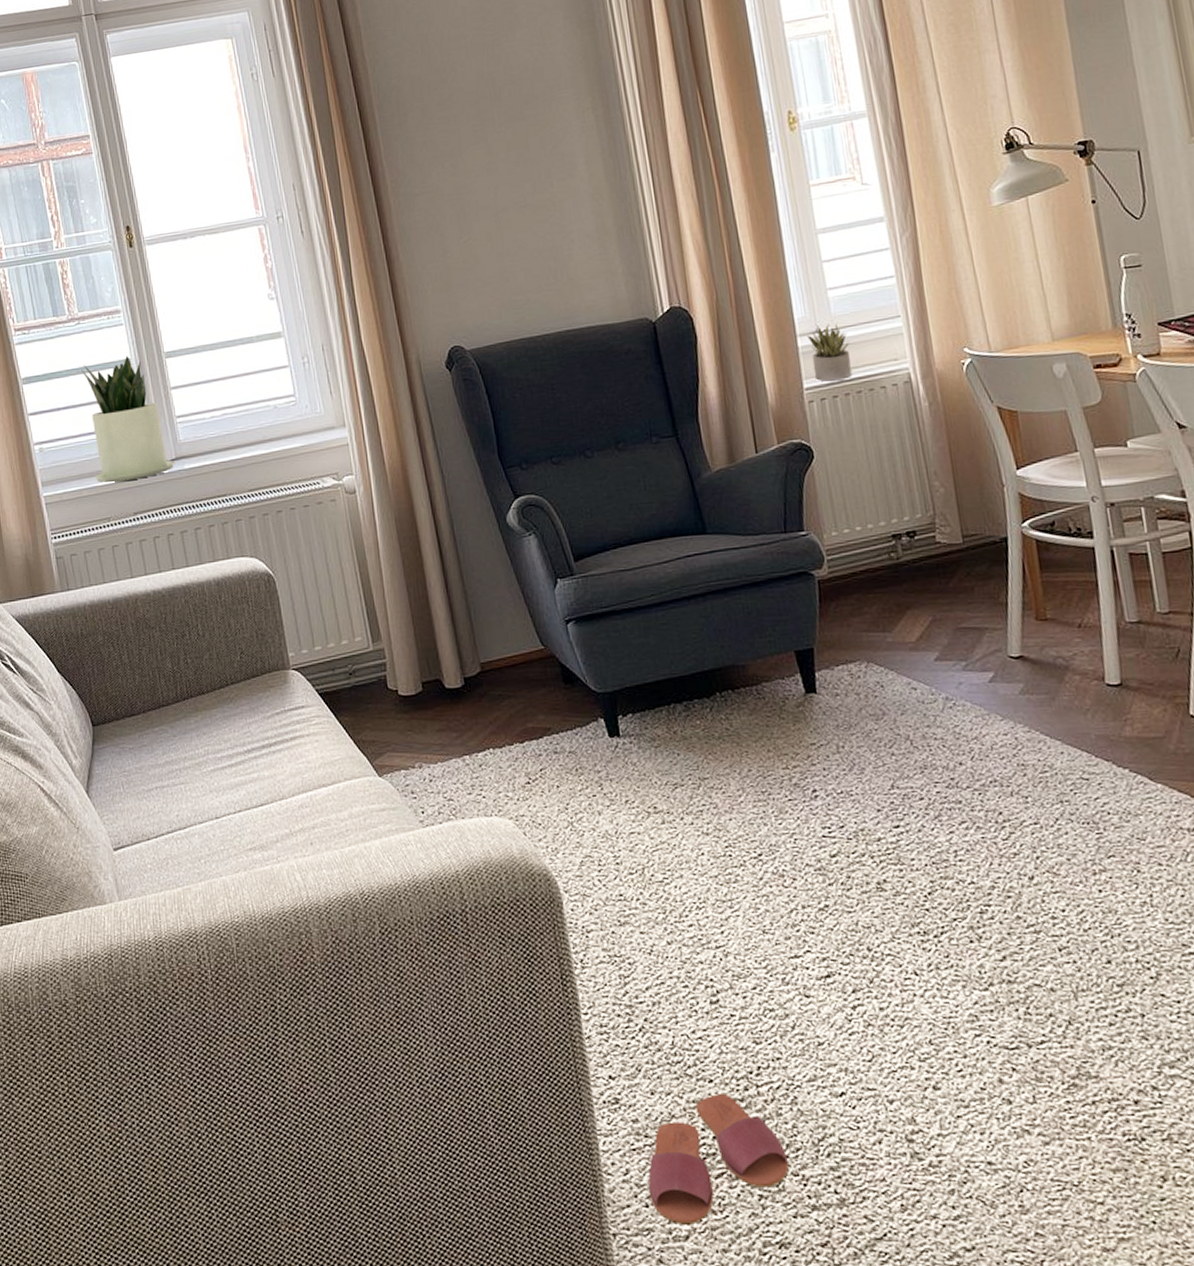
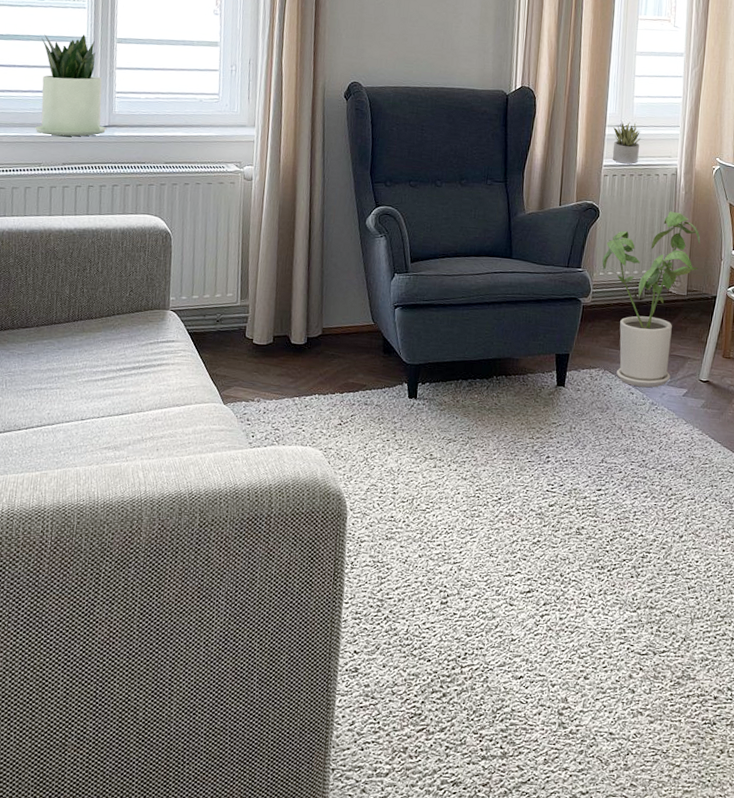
slippers: present [648,1094,789,1225] -> none [365,670,472,765]
house plant: none [831,432,972,679] -> present [602,211,701,388]

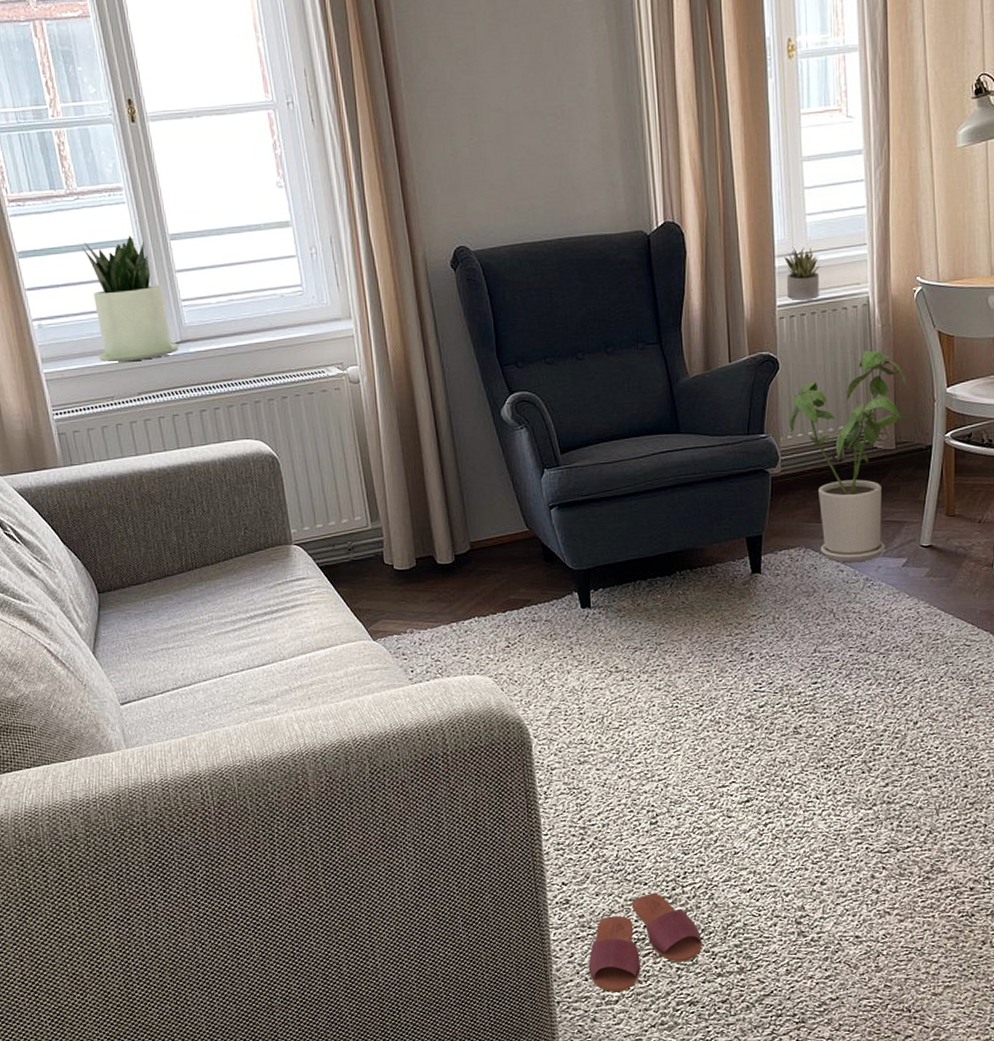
slippers: none [365,670,472,765] -> present [588,893,702,992]

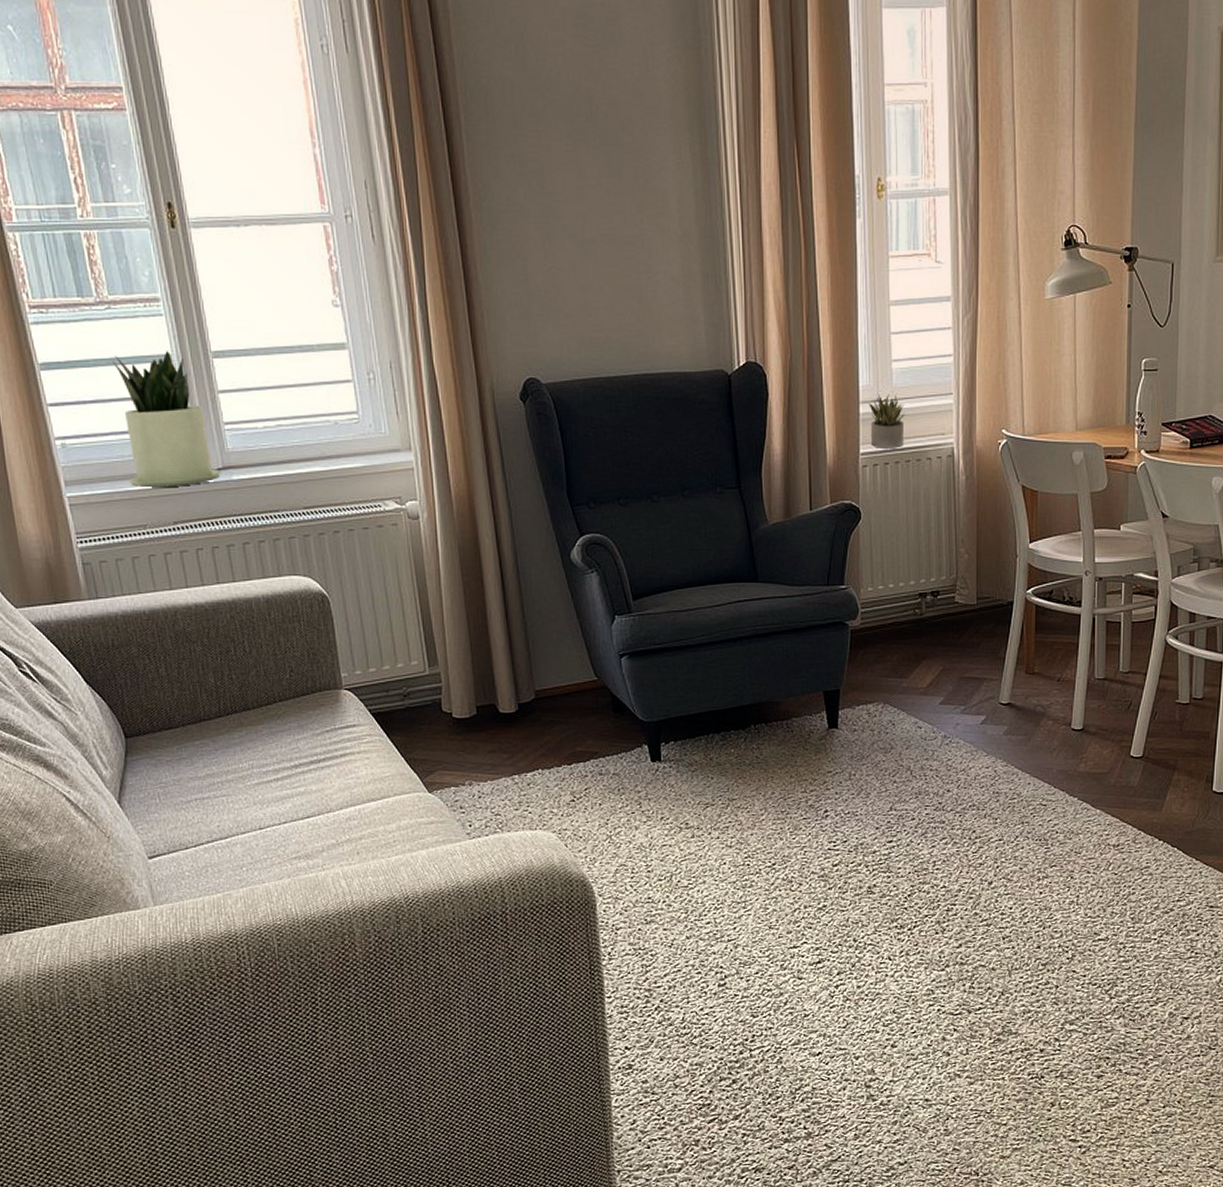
slippers: present [588,893,702,992] -> none [651,1057,769,1160]
house plant: present [788,350,907,563] -> none [869,502,989,719]

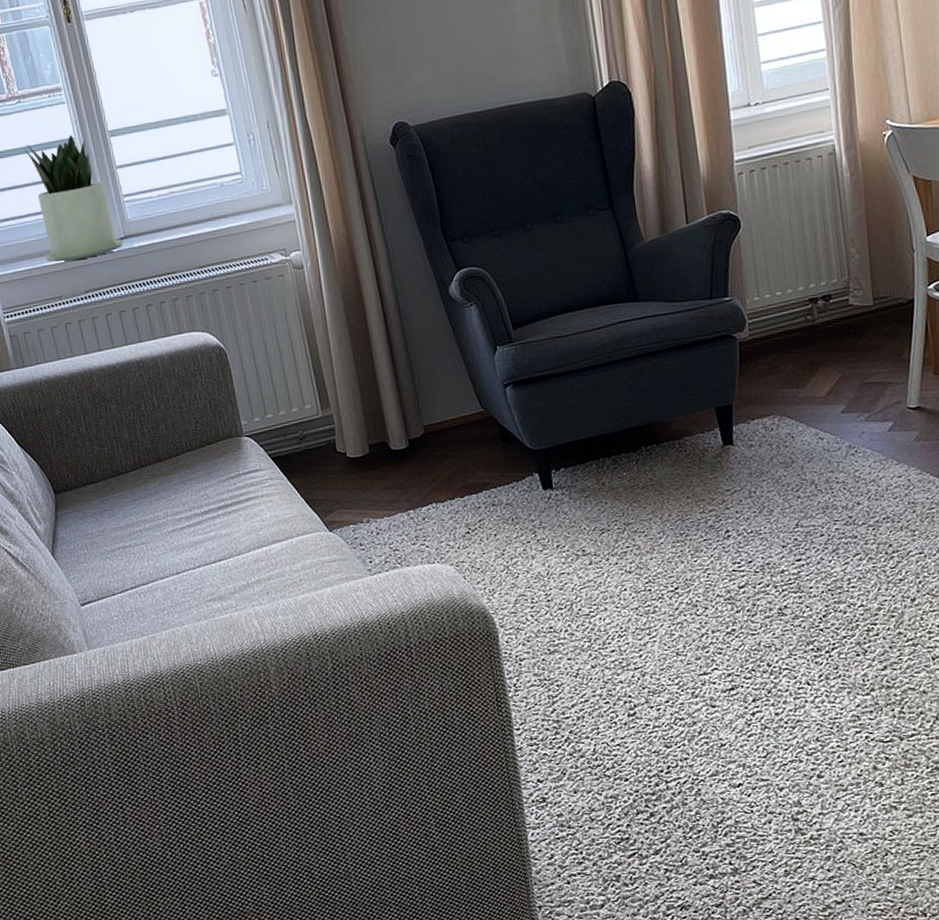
succulent plant: present [869,393,905,449] -> none [740,96,780,154]

